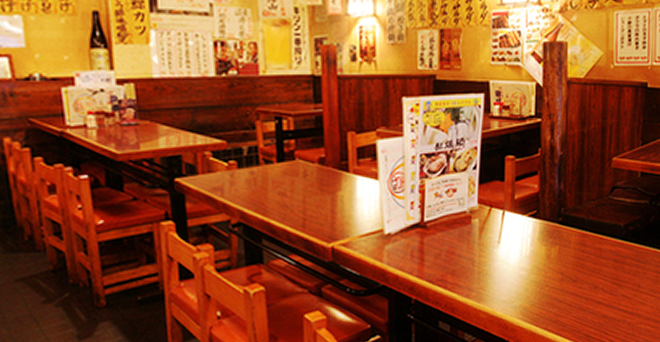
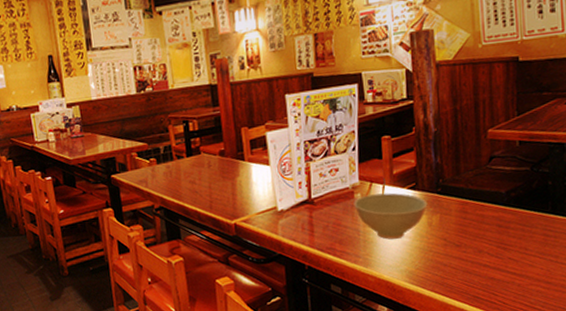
bowl: none [470,220,548,272] -> present [353,192,428,240]

